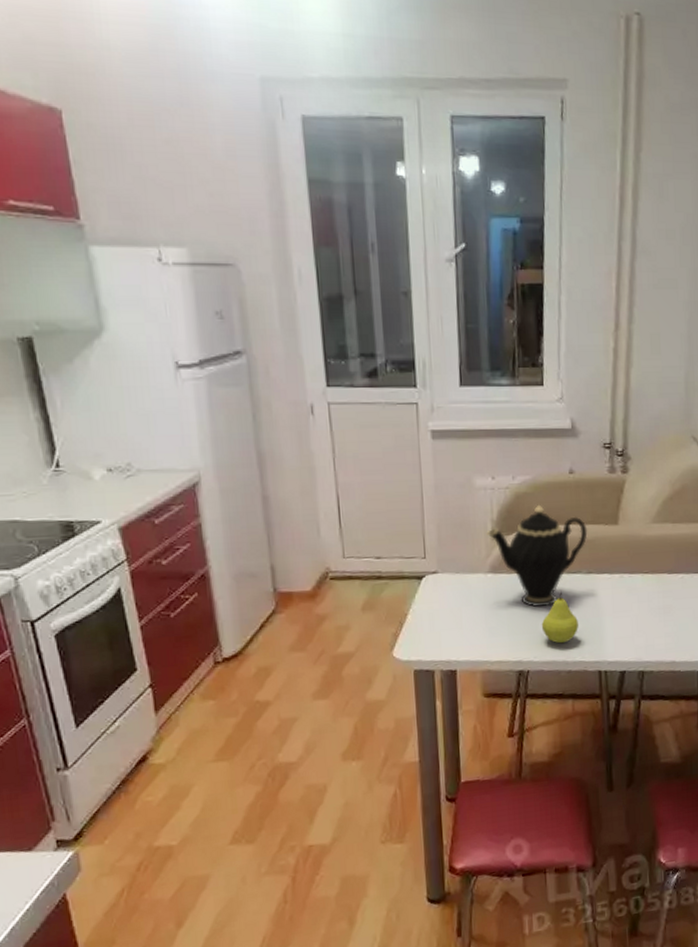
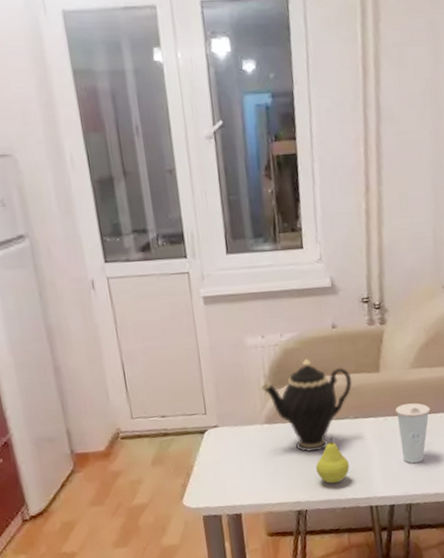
cup: none [633,561,671,627] -> present [396,403,431,464]

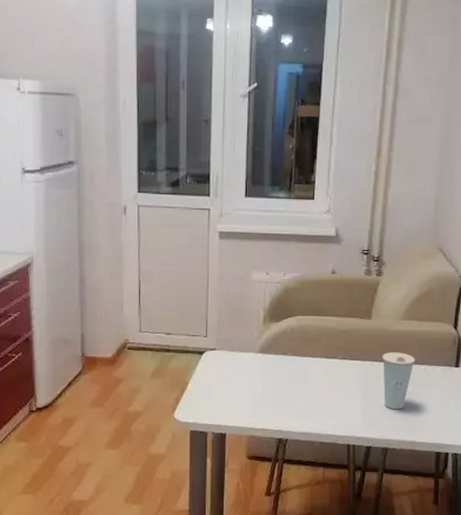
teapot: present [260,358,352,452] -> none [259,298,345,385]
fruit: present [315,437,349,484] -> none [300,374,332,418]

